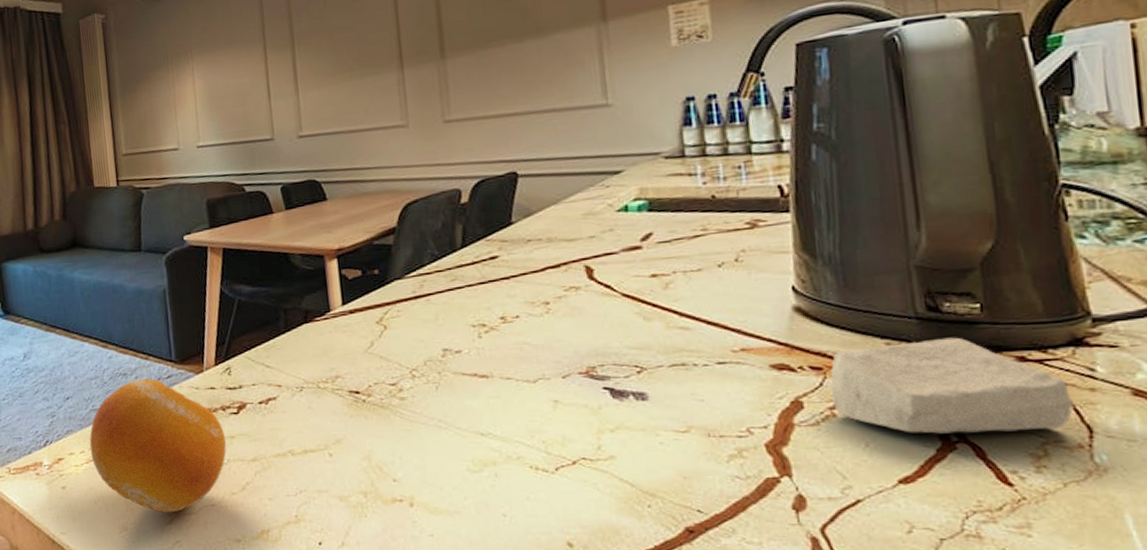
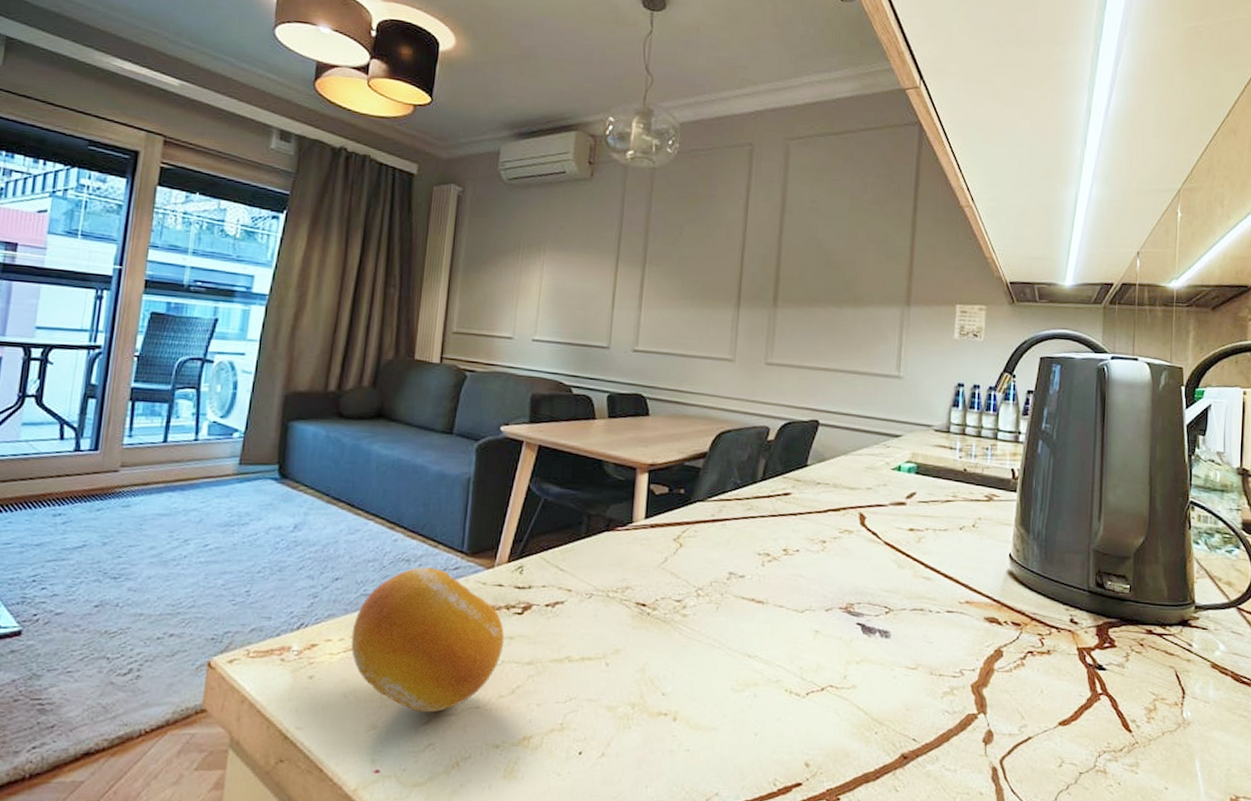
soap bar: present [830,337,1073,434] -> none [1023,609,1176,689]

